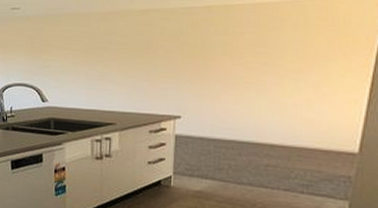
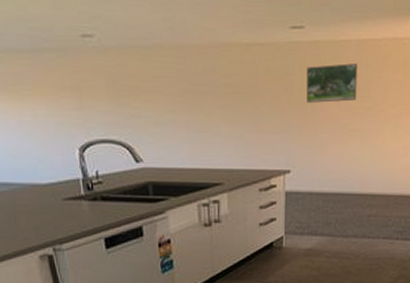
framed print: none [199,24,252,58] -> present [307,63,357,103]

